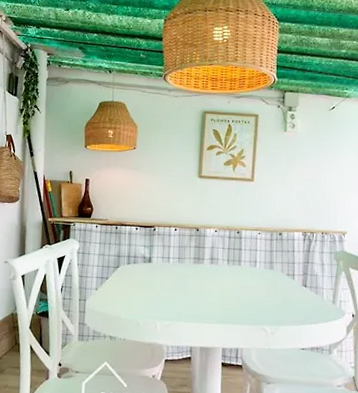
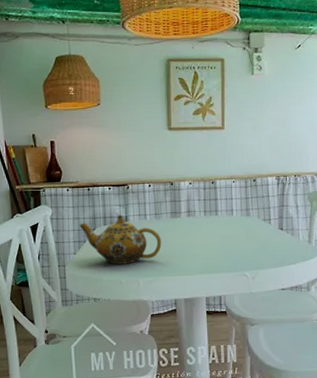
teapot: none [104,256,183,305] -> present [80,215,162,265]

